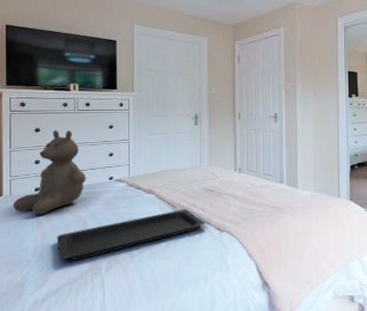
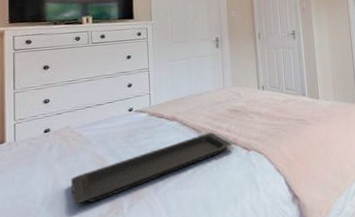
teddy bear: present [13,130,86,215] -> none [18,64,103,159]

